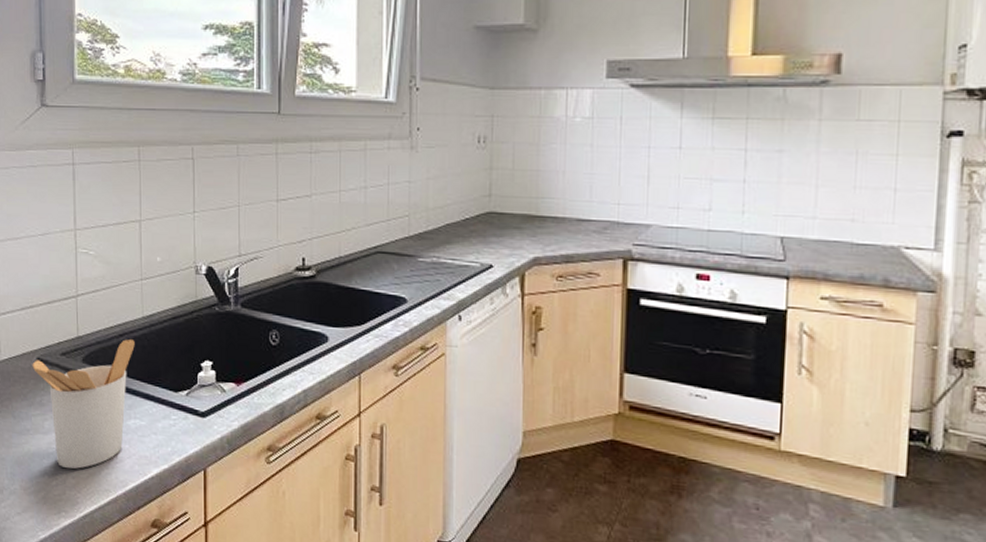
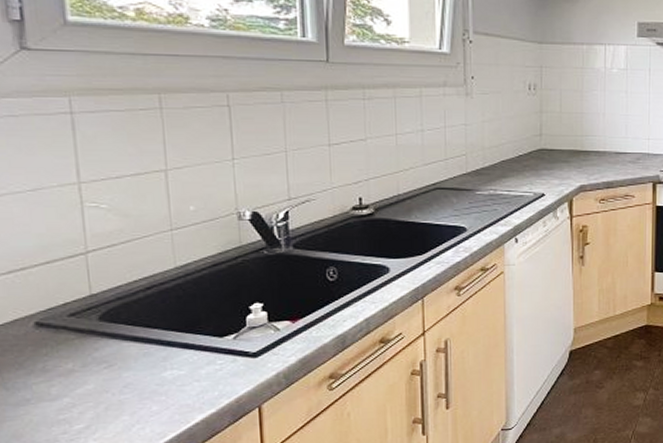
utensil holder: present [32,339,135,470] -> none [28,291,167,433]

